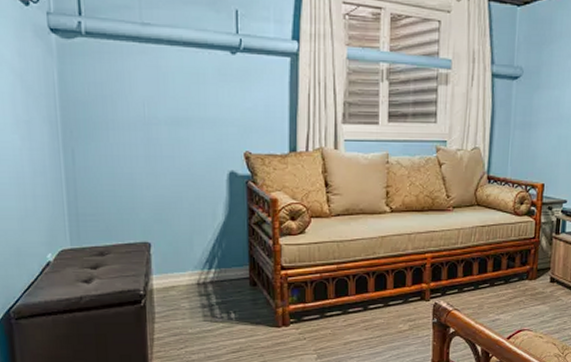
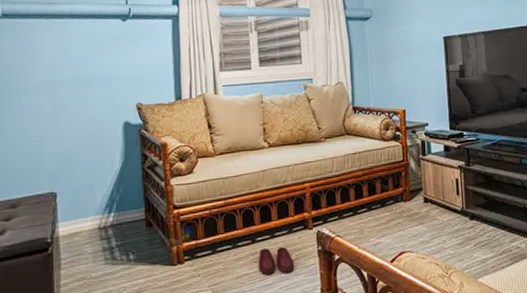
slippers: none [368,317,406,344] -> present [258,247,294,276]

